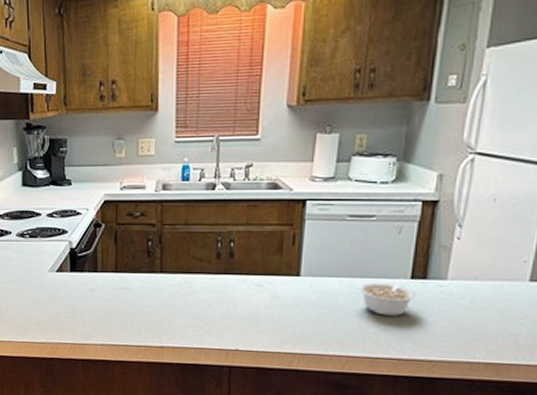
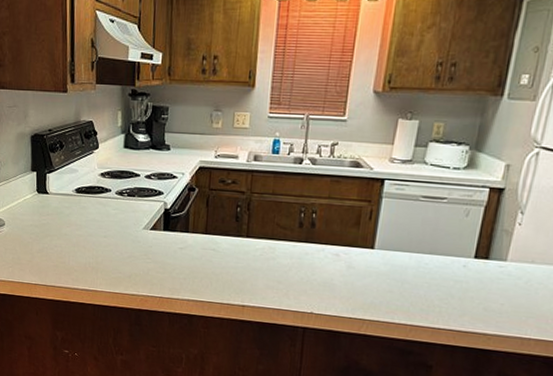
legume: present [359,278,417,316] -> none [426,257,479,292]

